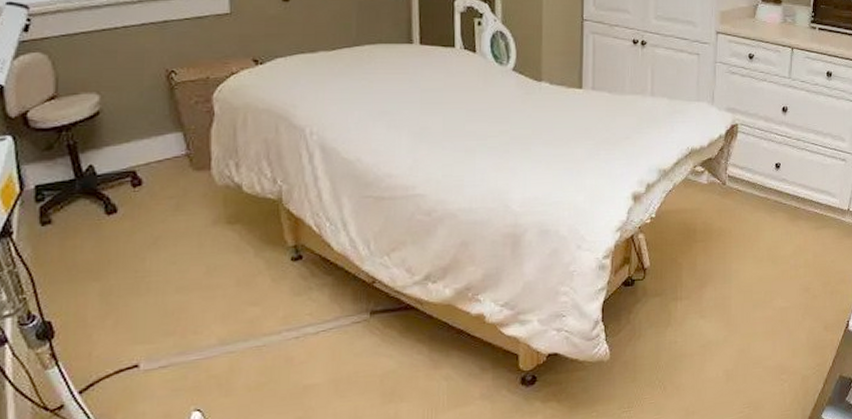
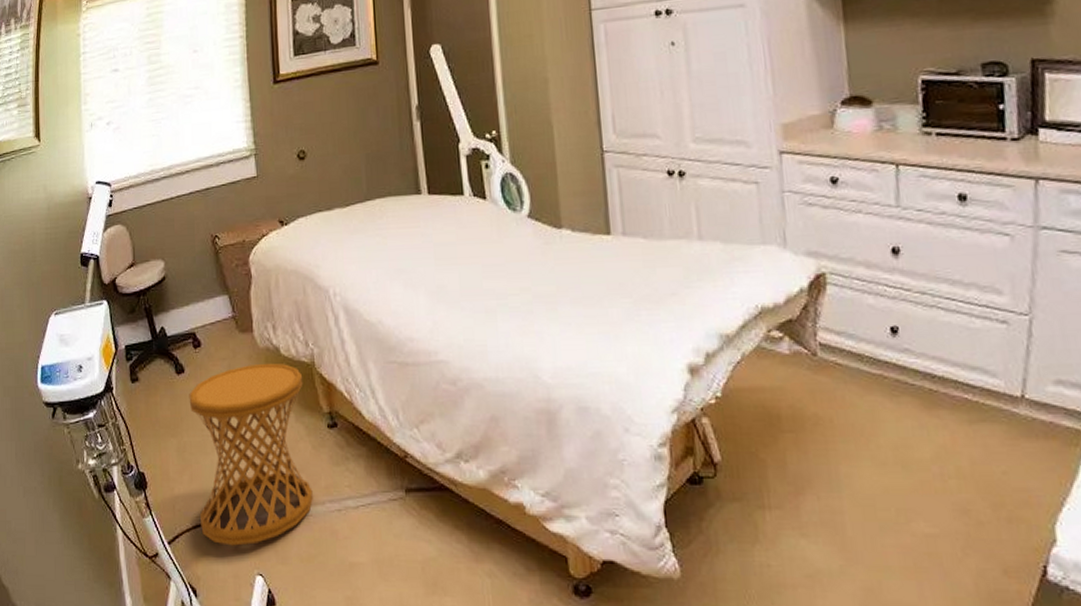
side table: none [121,200,268,386] -> present [189,363,313,546]

